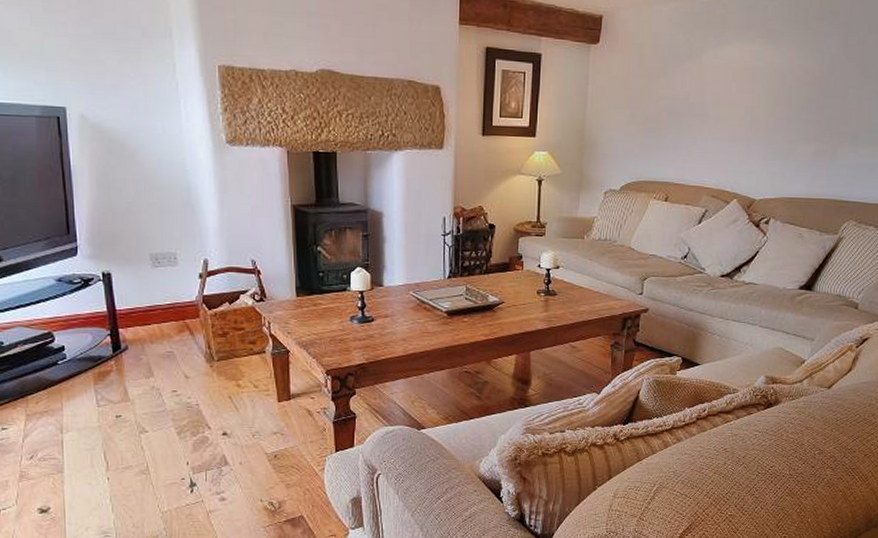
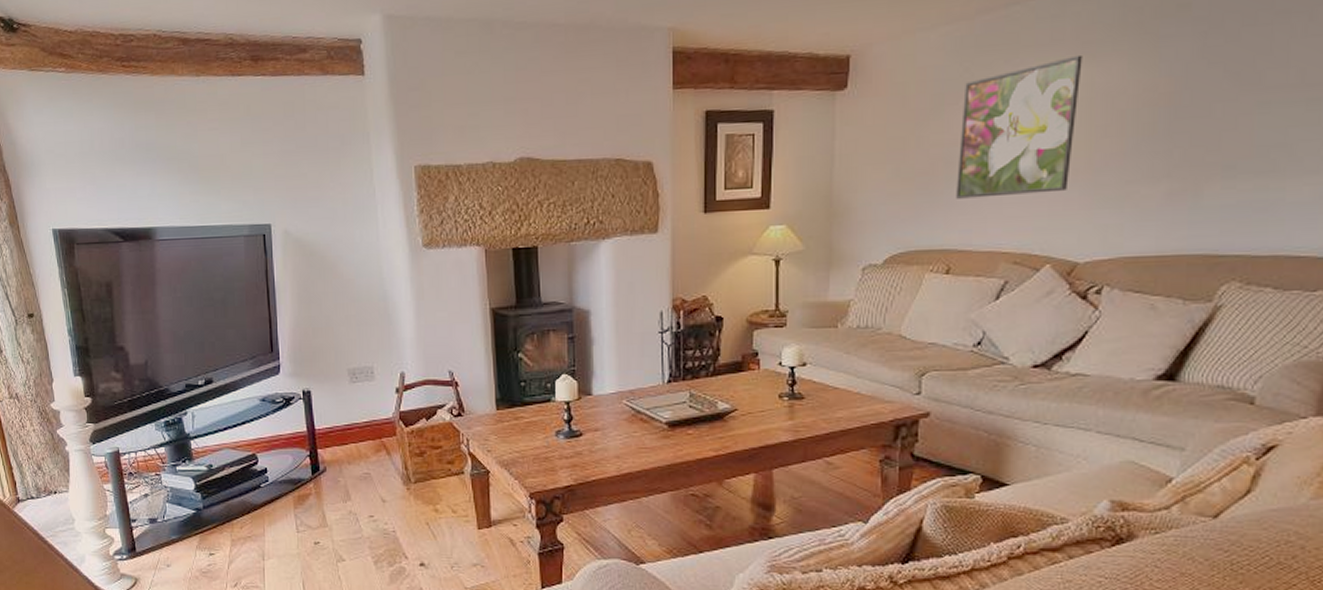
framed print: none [675,39,767,144] -> present [956,54,1082,199]

